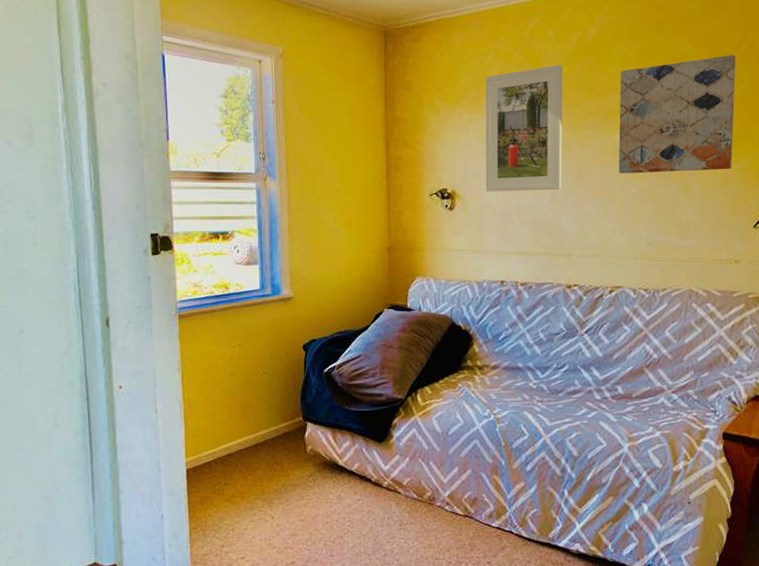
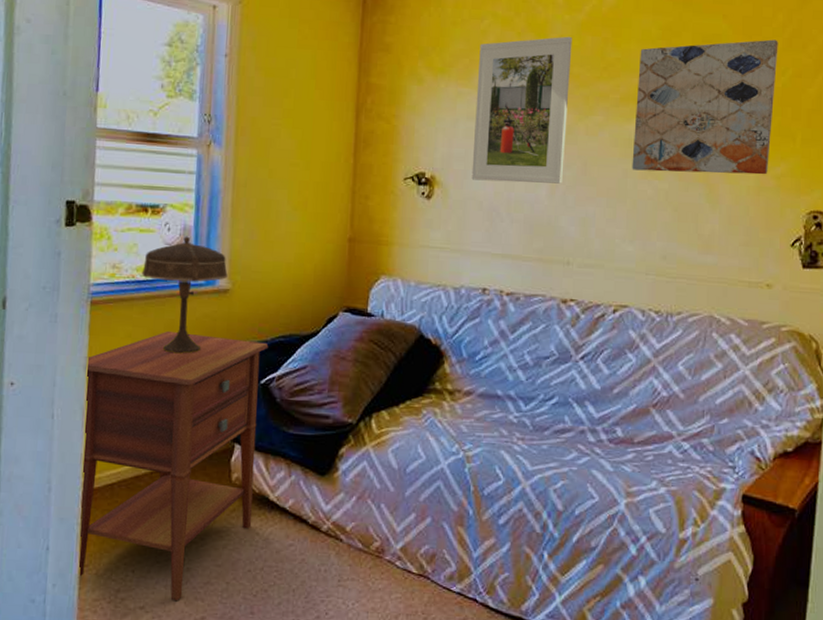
nightstand: none [180,334,328,550] -> present [77,330,269,600]
table lamp: none [219,256,290,353] -> present [141,236,228,354]

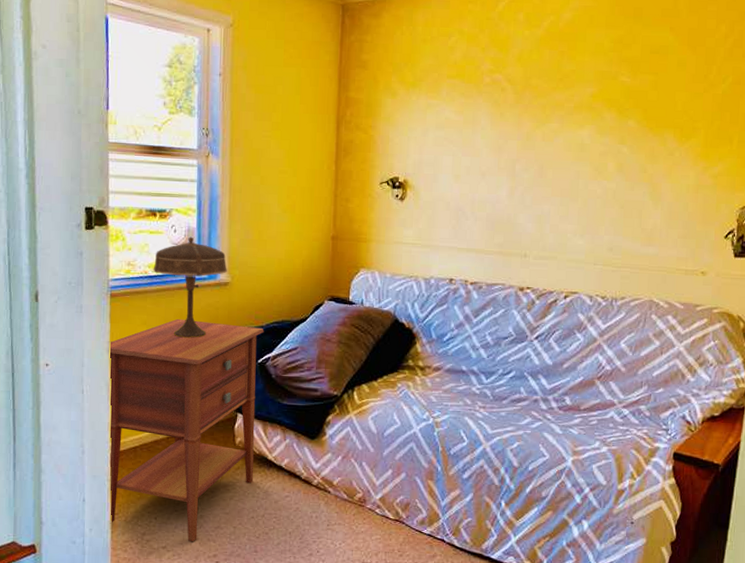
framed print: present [471,36,572,184] -> none [440,50,532,185]
wall art: present [632,39,778,175] -> none [583,49,720,174]

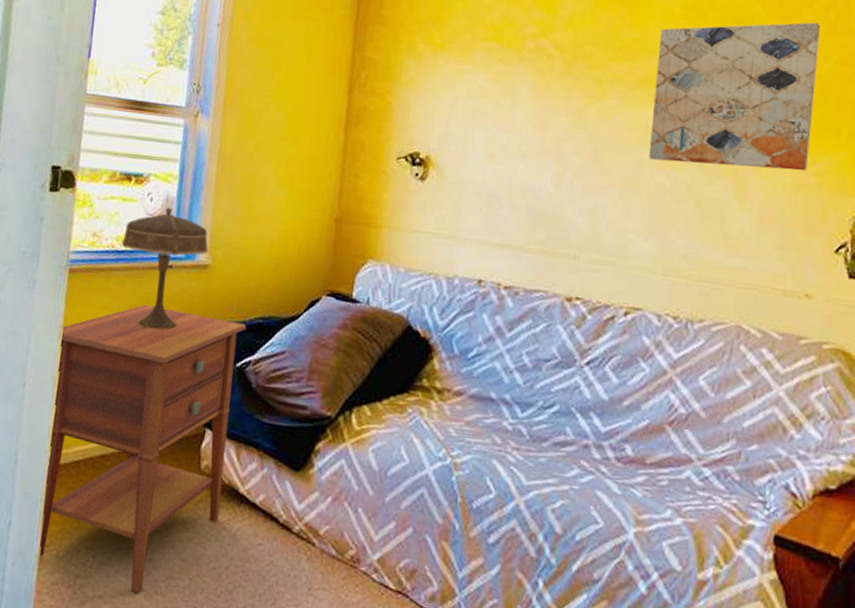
wall art: none [583,49,720,174] -> present [648,22,821,171]

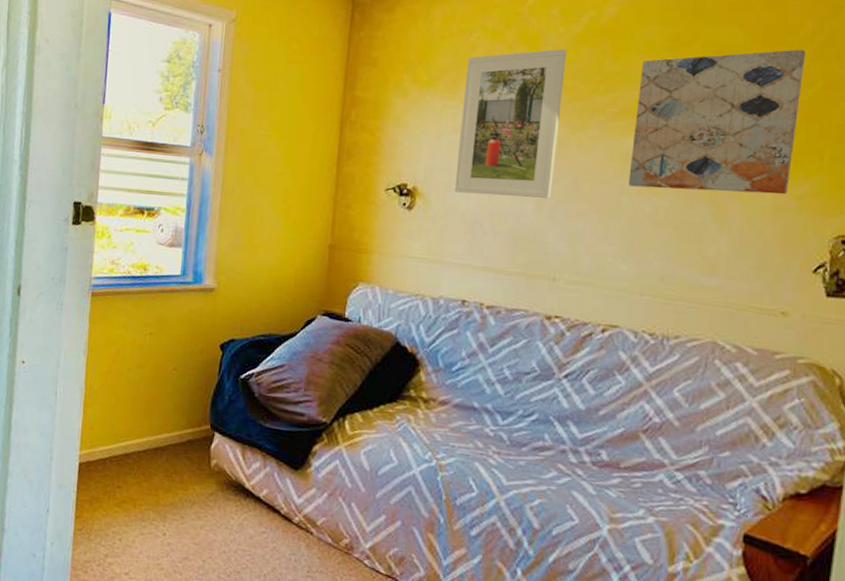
nightstand: present [37,304,247,593] -> none [72,323,249,571]
table lamp: present [121,207,208,330] -> none [136,237,214,346]
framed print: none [469,13,585,171] -> present [454,48,567,198]

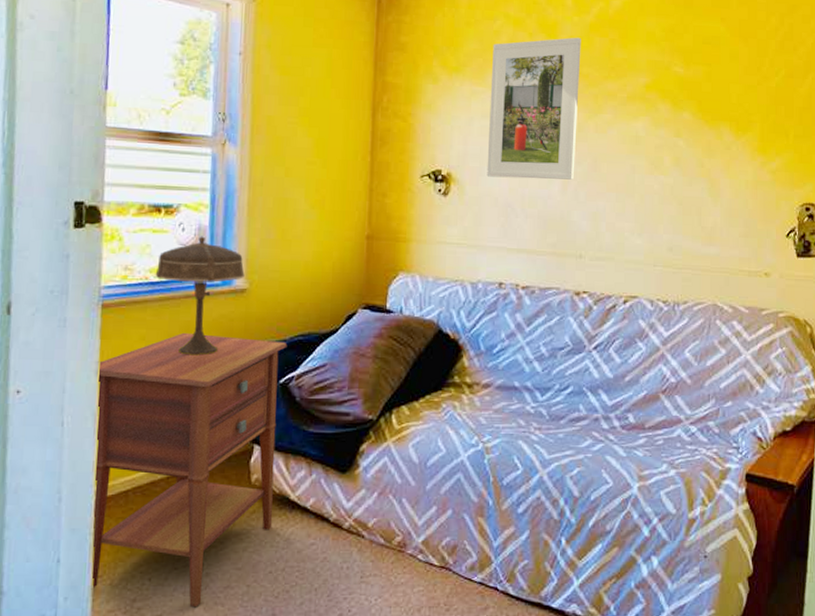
nightstand: none [72,323,249,571] -> present [90,332,287,606]
table lamp: none [136,237,214,346] -> present [155,236,245,356]
wall art: present [628,49,806,195] -> none [639,42,772,170]

